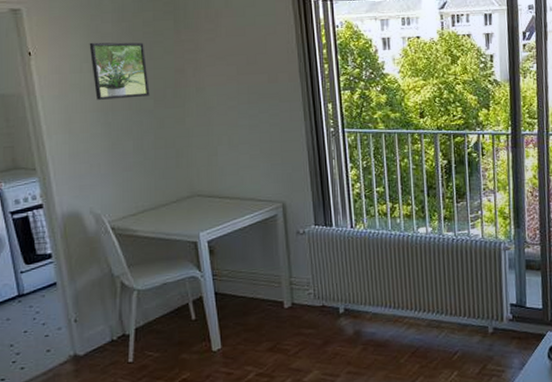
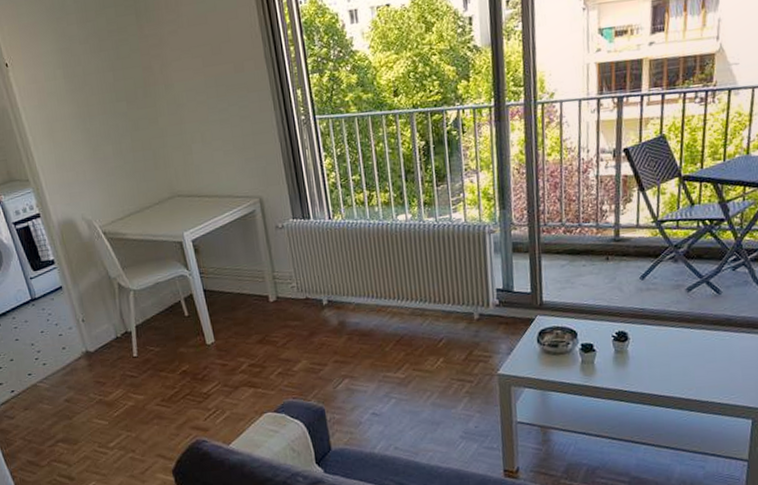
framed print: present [89,42,150,100] -> none [59,42,122,107]

